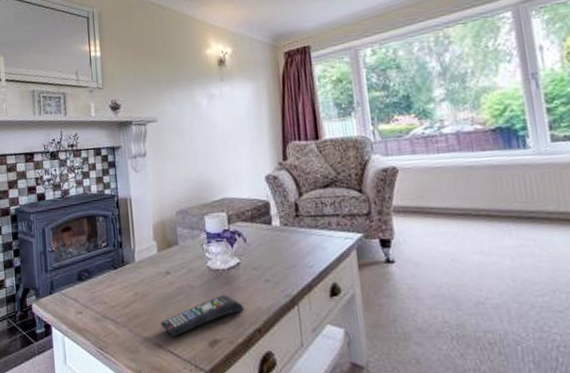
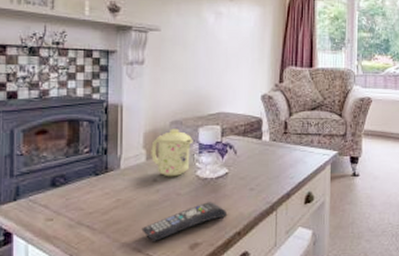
mug: none [161,218,201,269] -> present [151,128,193,177]

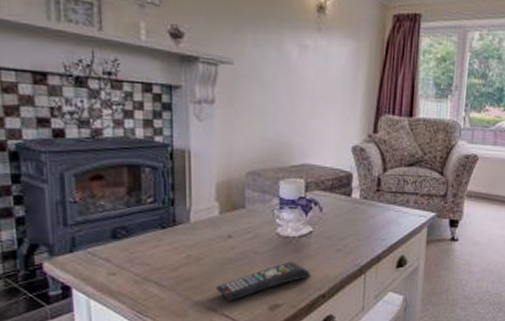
mug: present [151,128,193,177] -> none [225,180,273,234]

